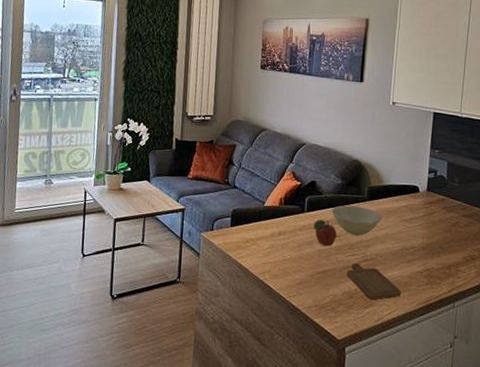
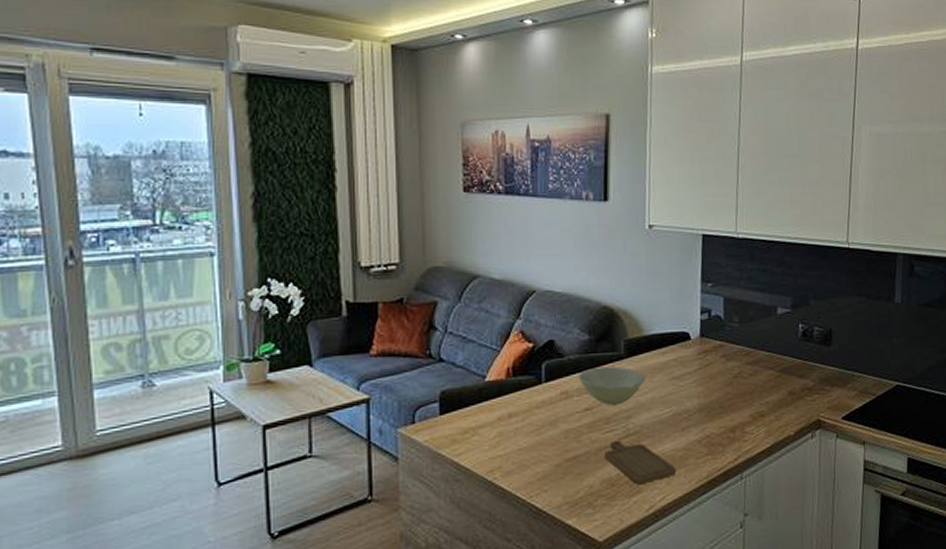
fruit: present [313,220,337,247] -> none [556,390,588,425]

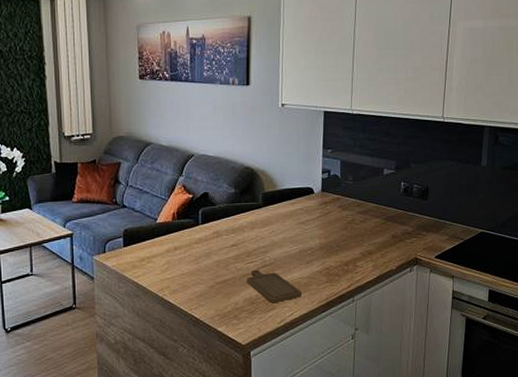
bowl: present [579,366,645,405] -> none [227,213,278,243]

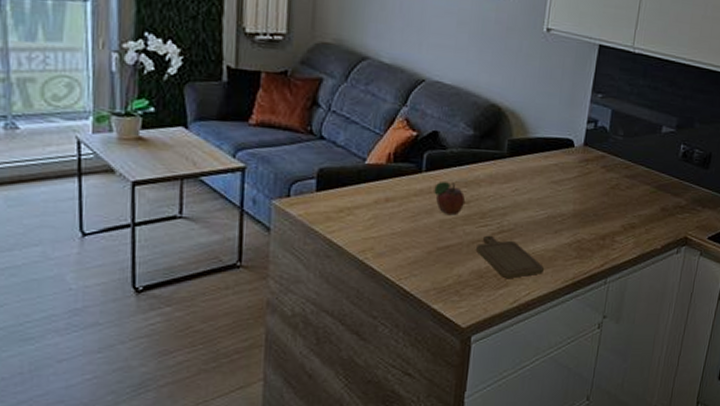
fruit: none [210,231,234,257] -> present [434,182,466,216]

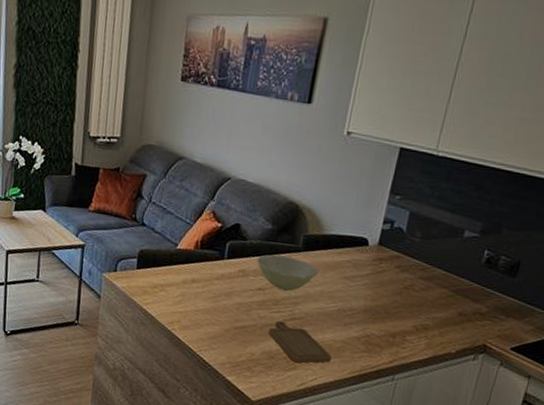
fruit: present [434,182,466,216] -> none [233,269,262,300]
bowl: none [459,163,525,202] -> present [257,254,318,291]

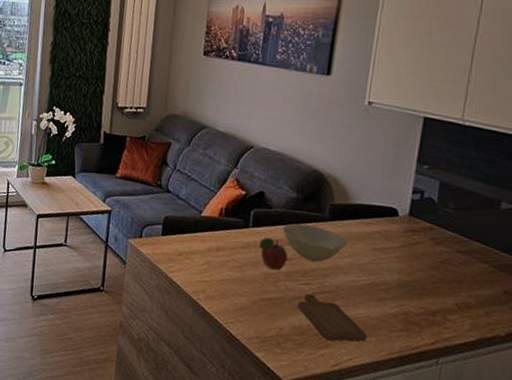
fruit: none [233,269,262,300] -> present [259,238,288,271]

